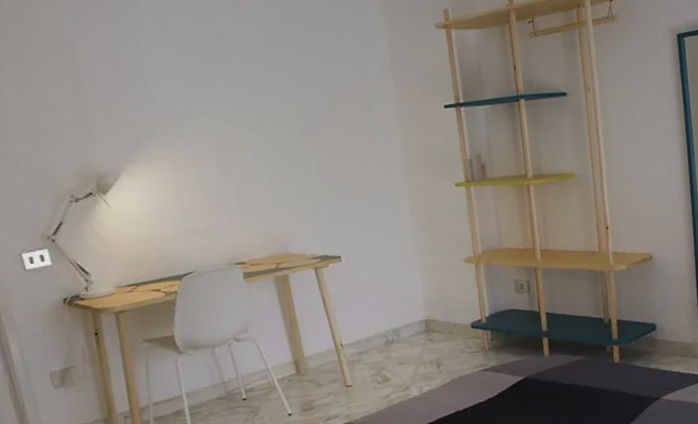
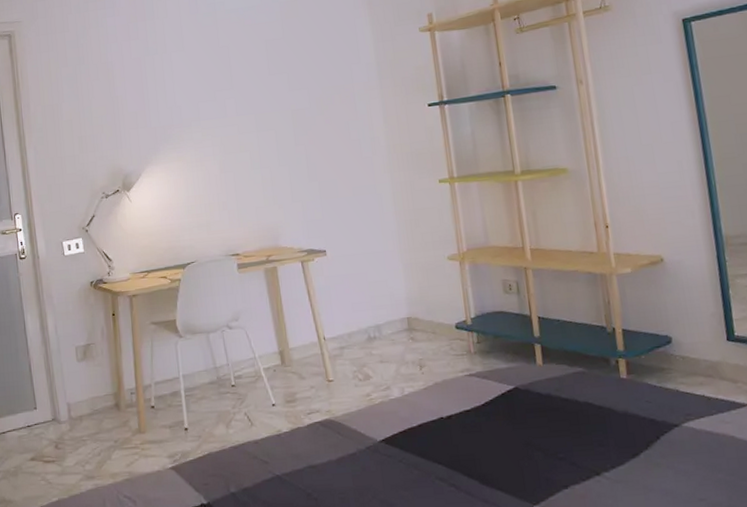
candle: present [464,151,489,183] -> none [448,147,474,179]

